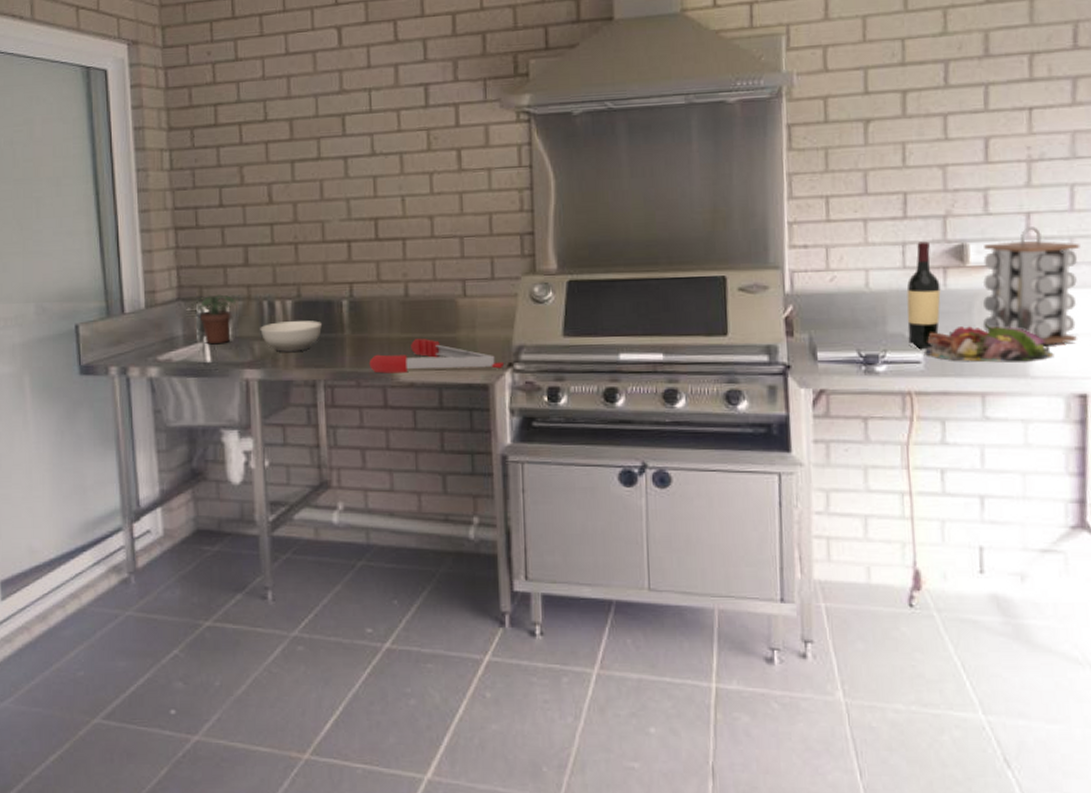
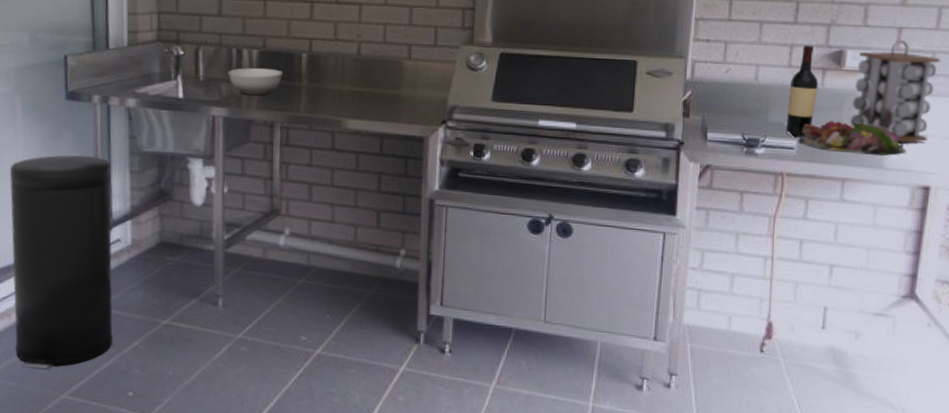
pedal bin: none [21,437,148,690] -> present [9,155,113,369]
potted plant: present [191,294,236,345] -> none [169,39,208,83]
tongs: present [369,339,504,374] -> none [321,93,438,125]

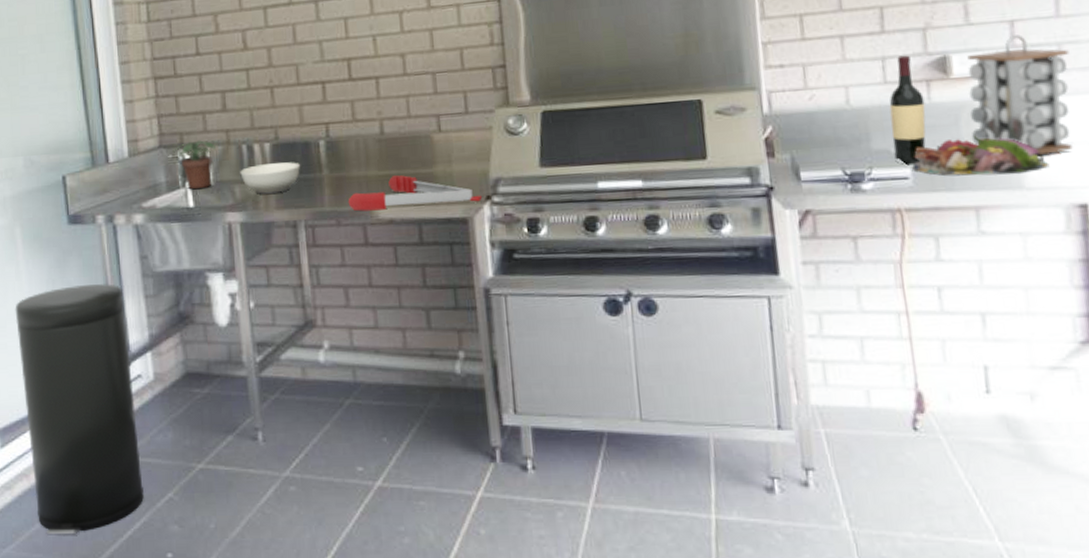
potted plant: none [169,39,208,83] -> present [173,140,216,190]
tongs: none [321,93,438,125] -> present [348,175,482,212]

